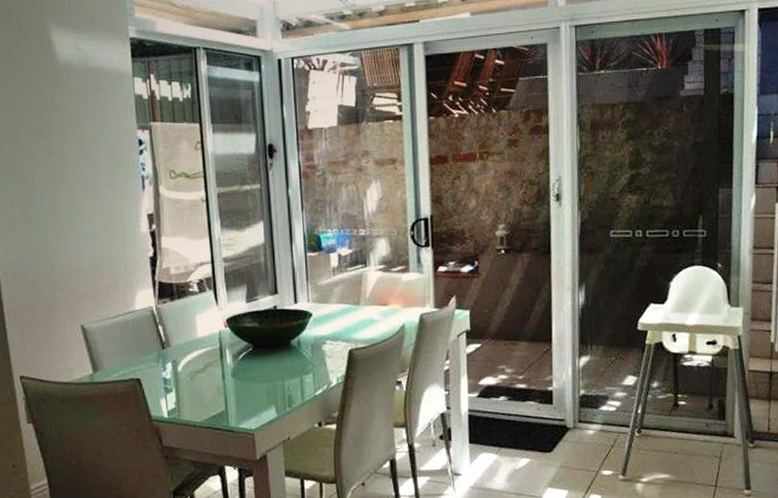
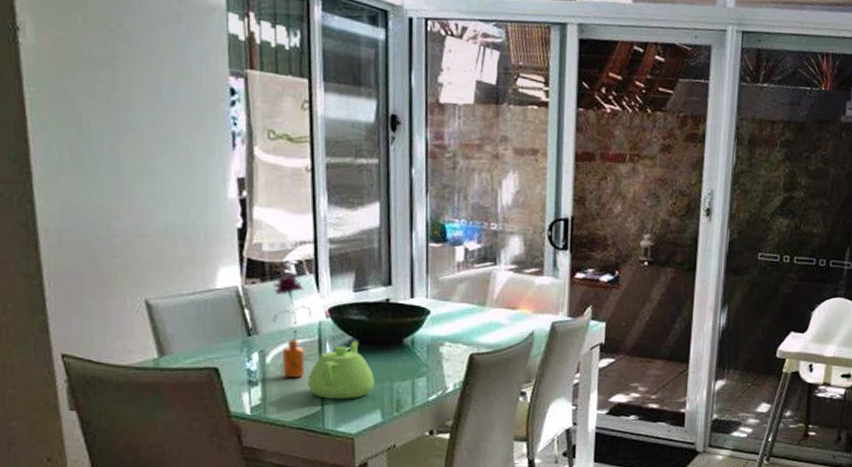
flower: none [180,292,213,384] -> present [273,274,312,379]
teapot: none [213,346,269,399] -> present [308,341,375,399]

